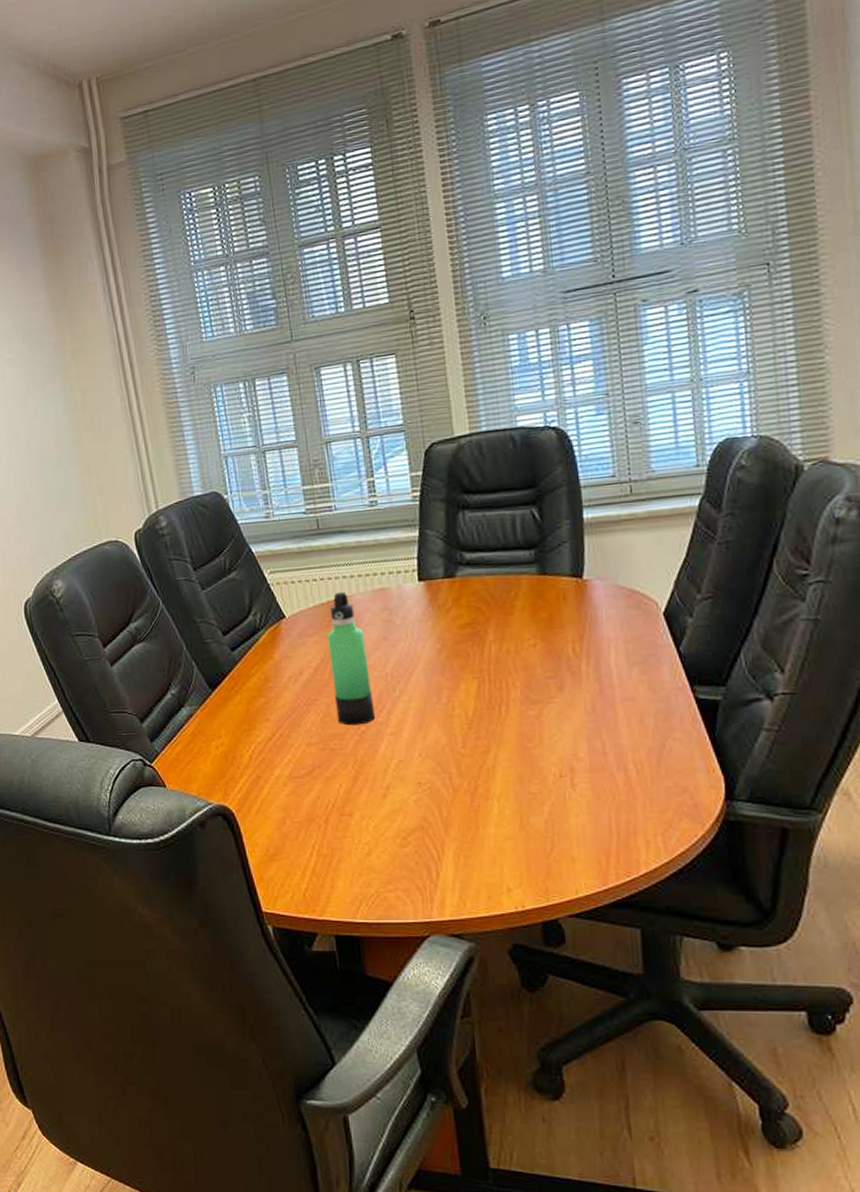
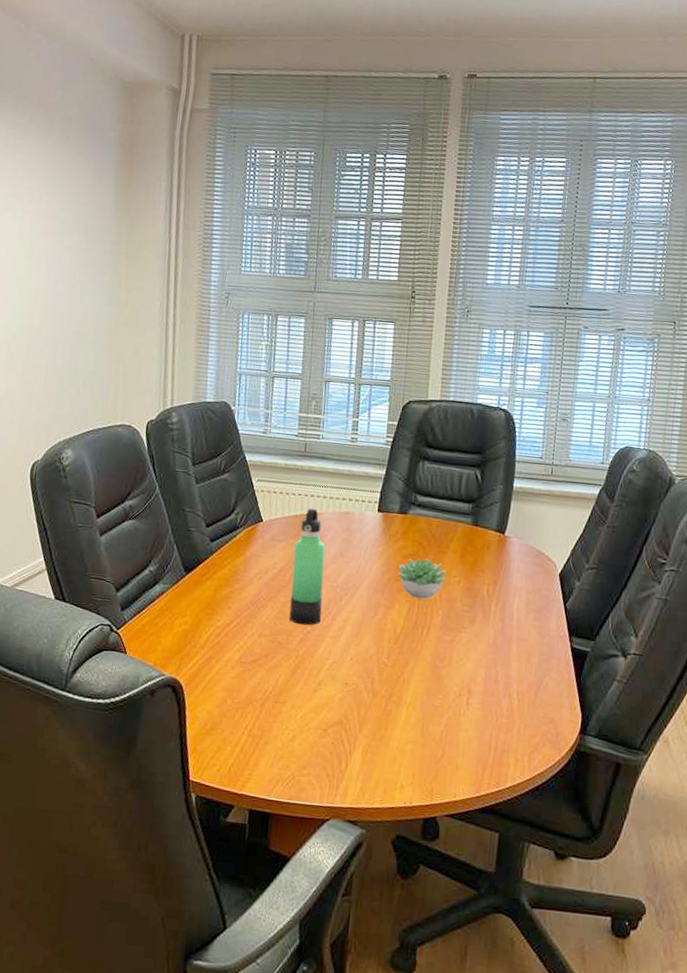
succulent plant: none [456,625,518,673] -> present [397,558,447,600]

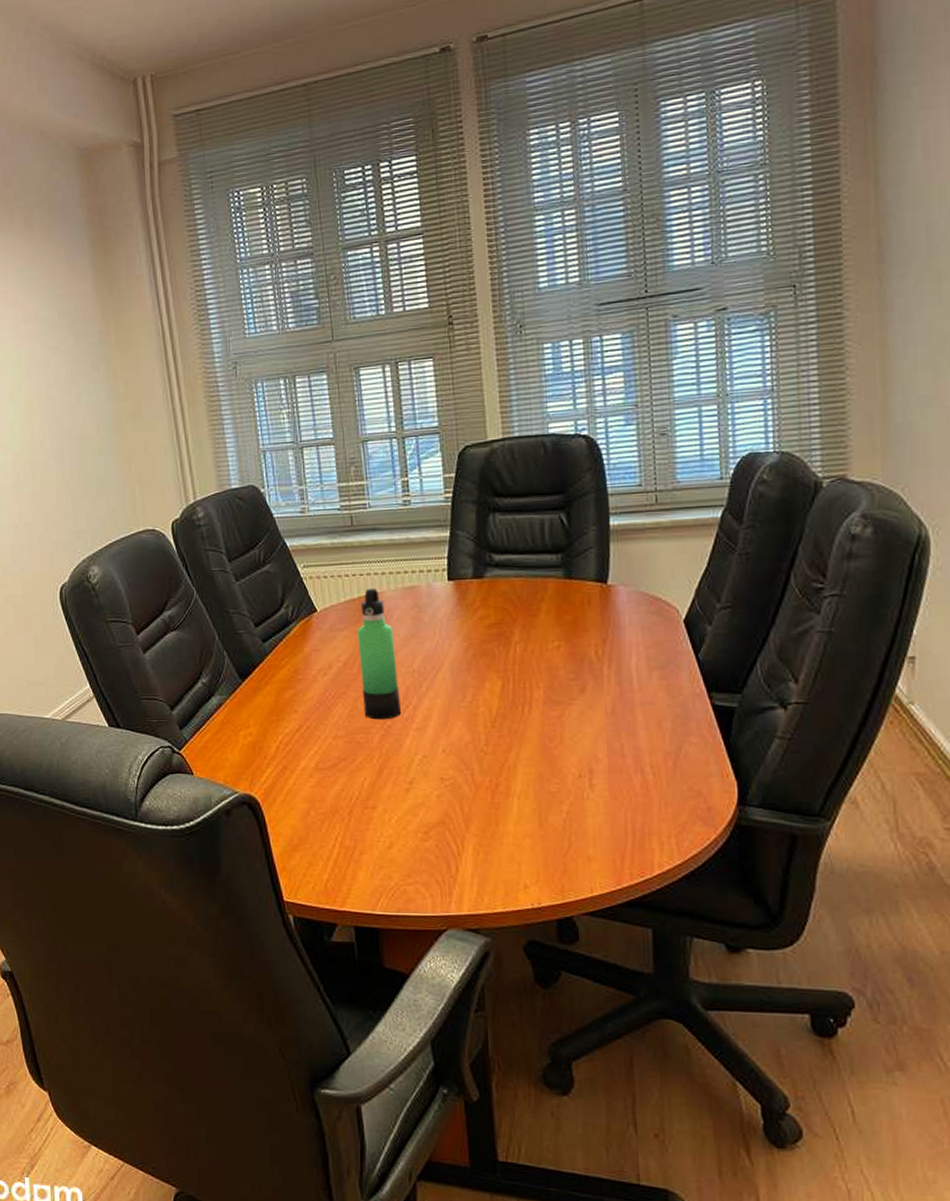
succulent plant: present [397,558,447,600] -> none [482,626,542,673]

